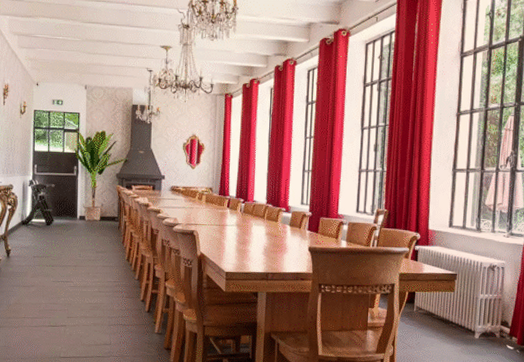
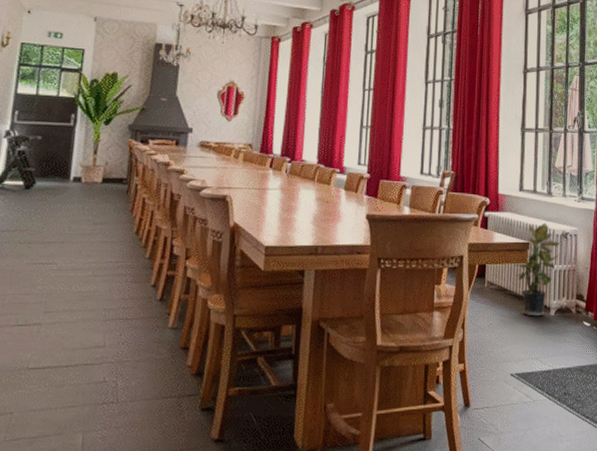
potted plant: none [441,256,487,339] -> present [514,223,560,317]

